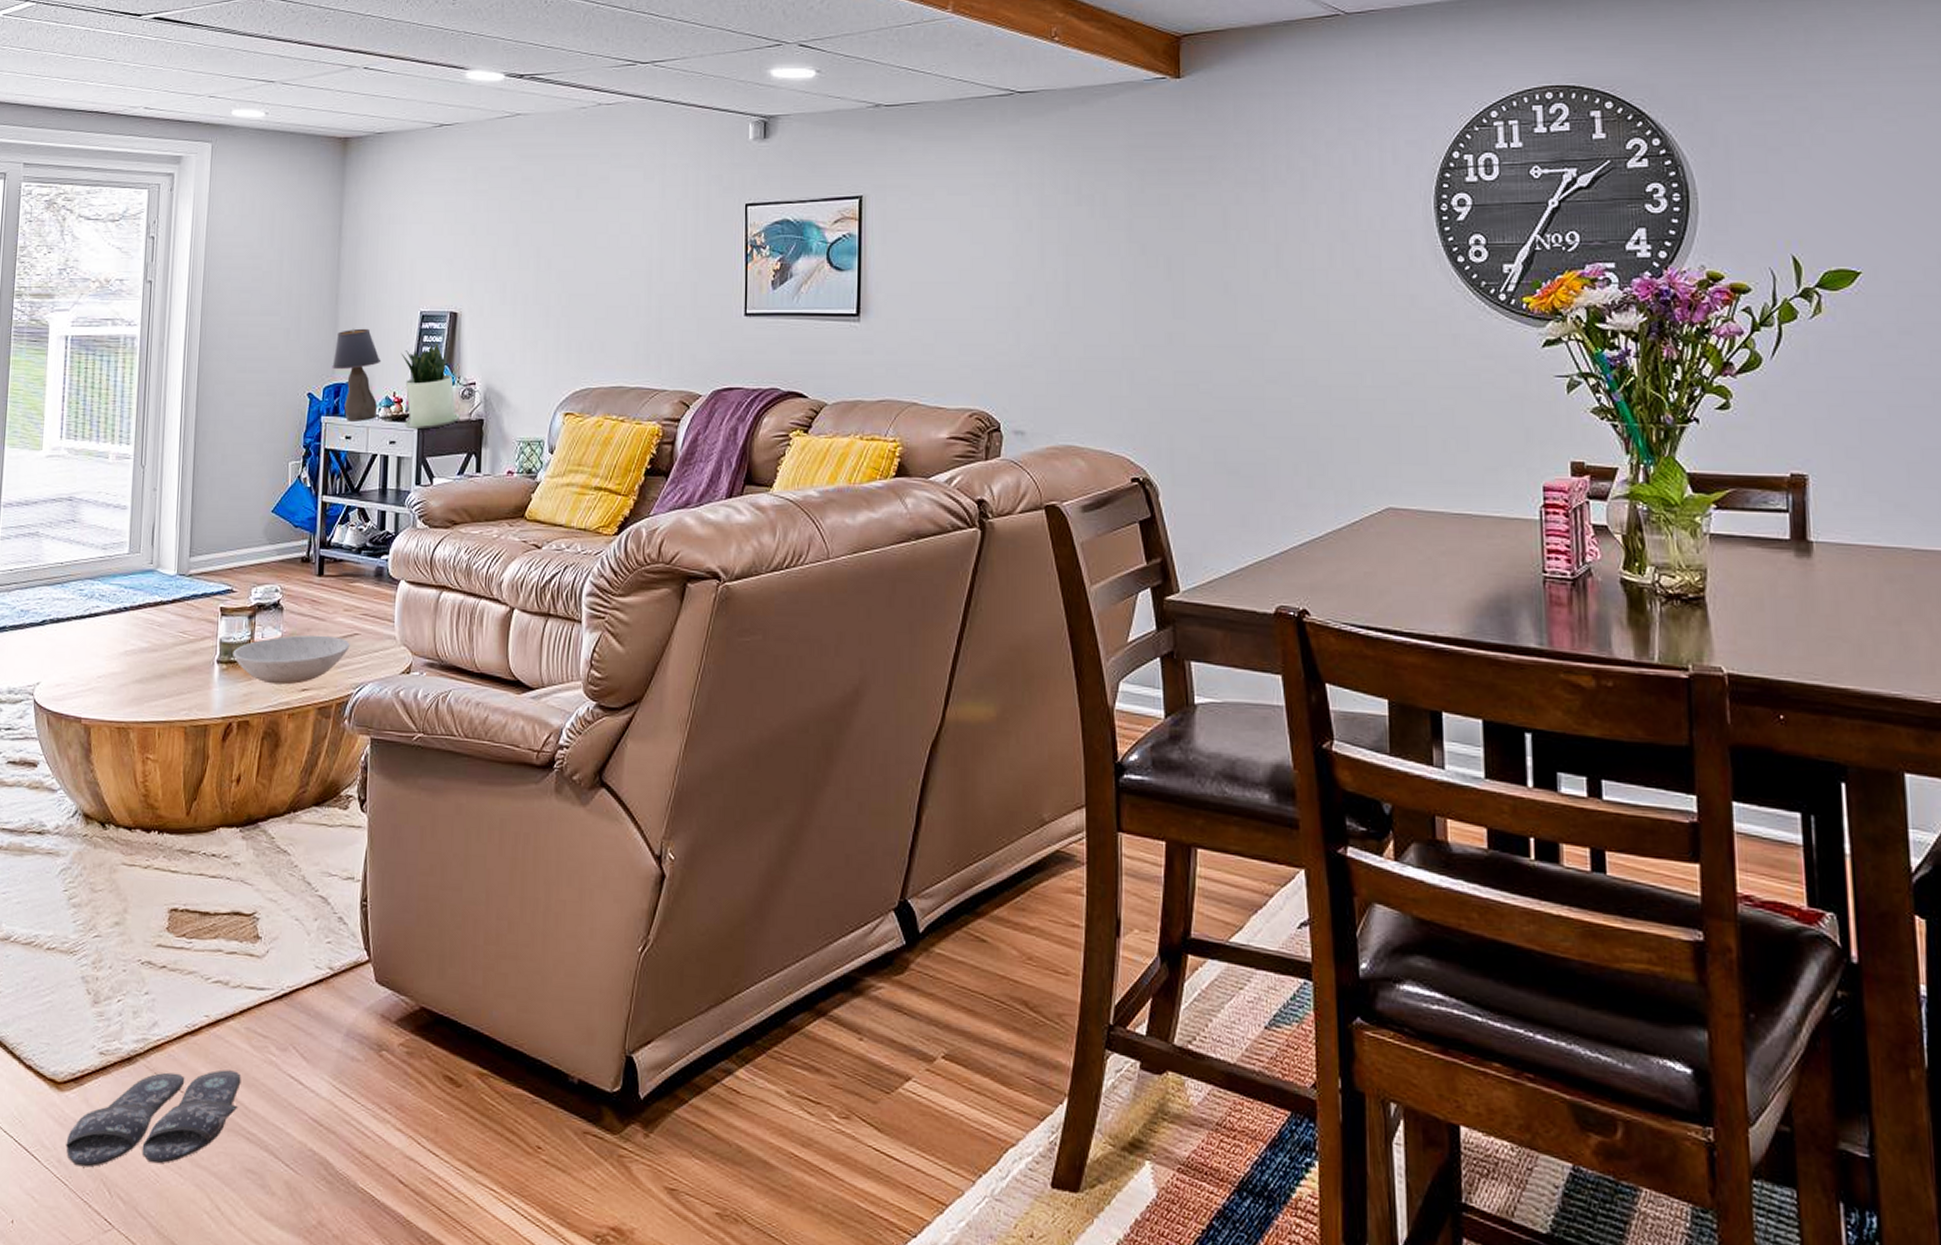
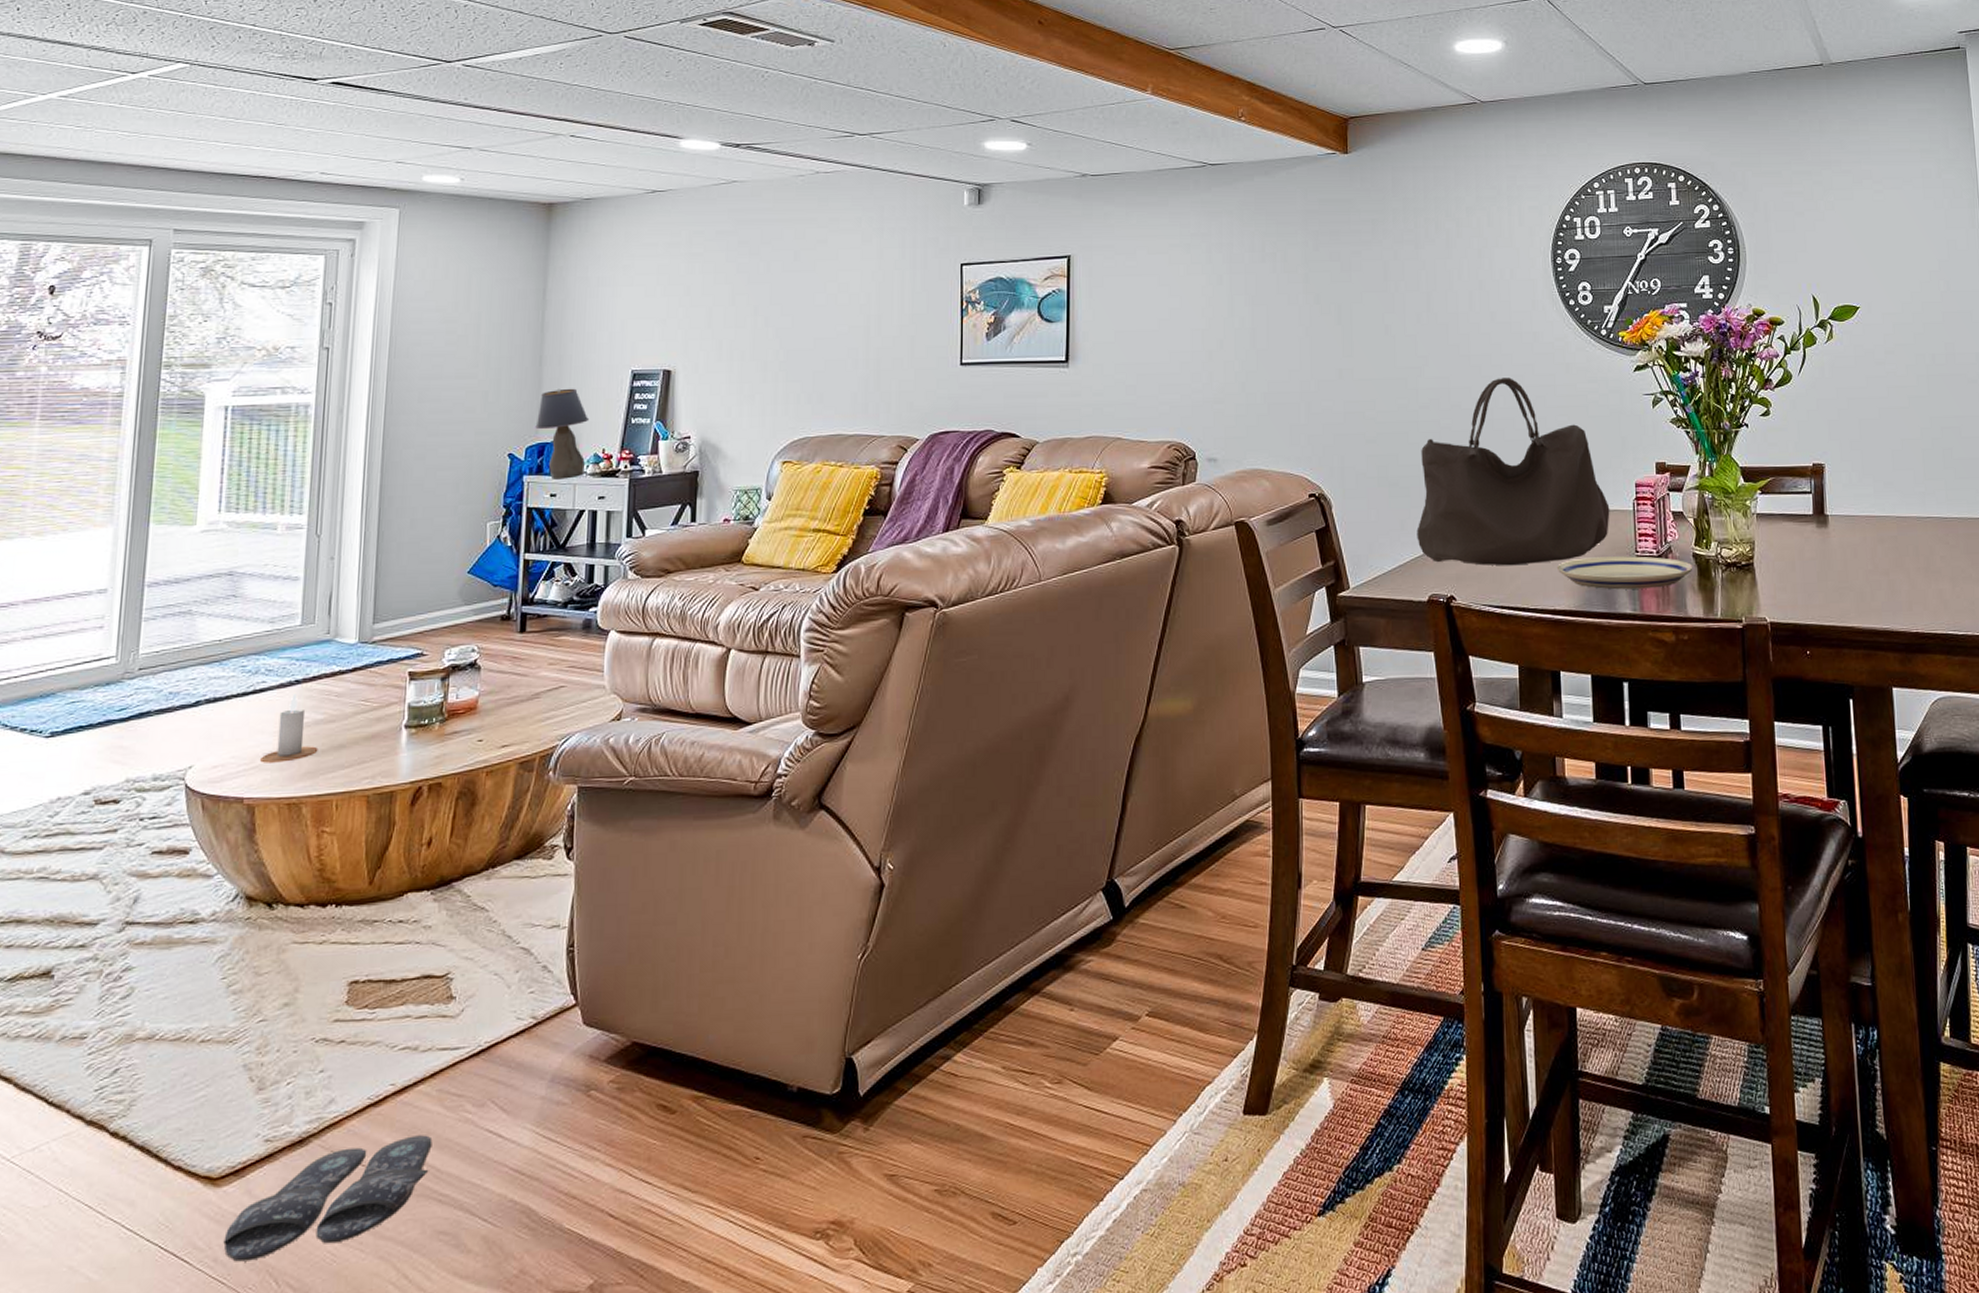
candle: none [95,619,143,687] -> present [260,692,318,763]
bowl: present [232,634,350,685] -> none [423,690,555,744]
planter: present [401,343,461,430] -> none [610,400,675,484]
handbag: none [1261,349,1509,579] -> present [1416,378,1610,566]
plate: none [1440,575,1621,619] -> present [1558,556,1693,590]

